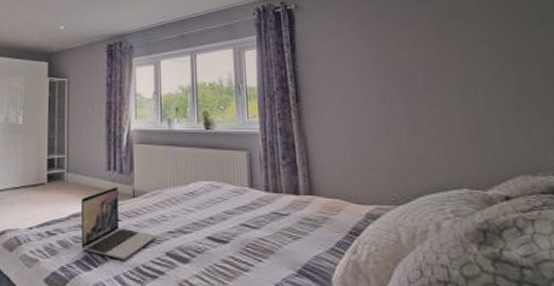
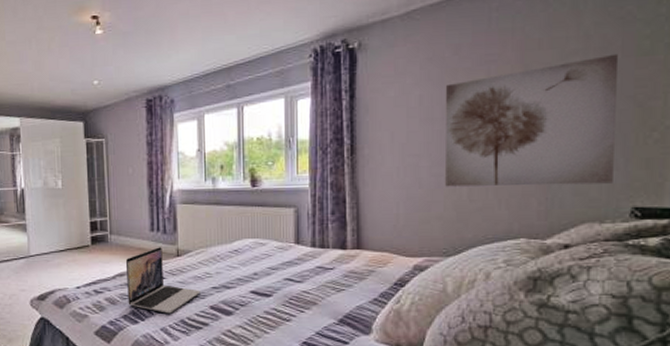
wall art: none [374,24,537,138] -> present [445,53,619,187]

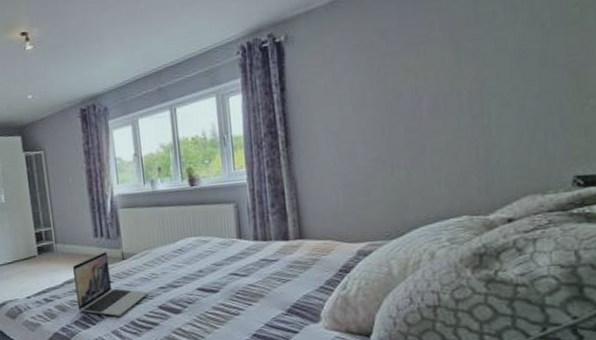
wall art: present [445,53,619,187] -> none [375,24,552,171]

